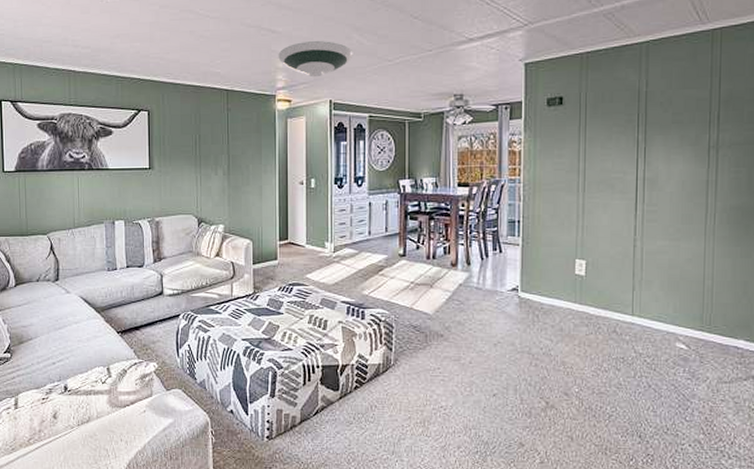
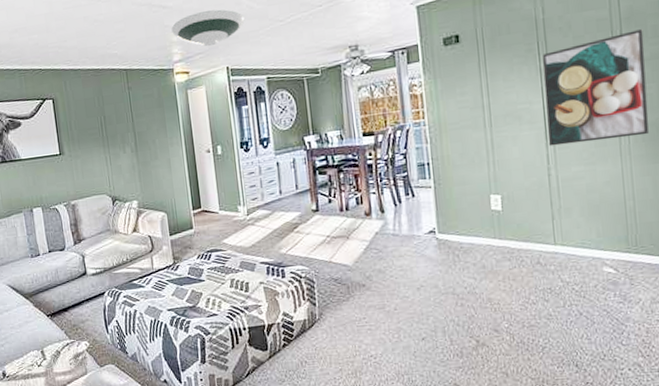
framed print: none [637,114,740,218] -> present [541,29,650,147]

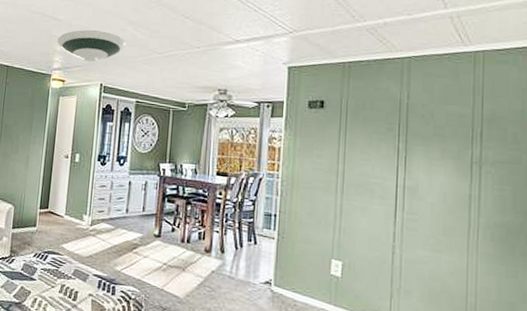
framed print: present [541,29,650,147] -> none [396,132,503,235]

